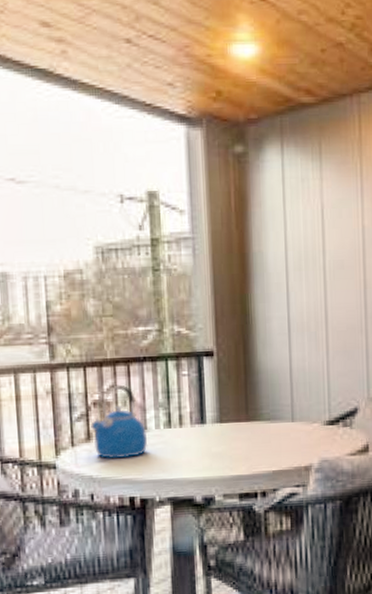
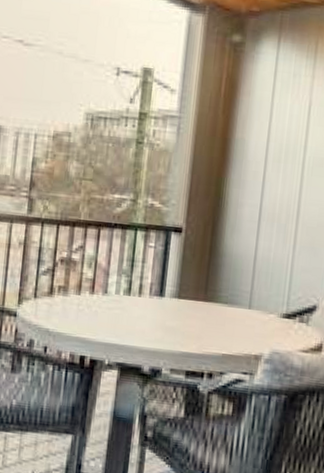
kettle: present [91,384,148,459] -> none [55,246,106,318]

